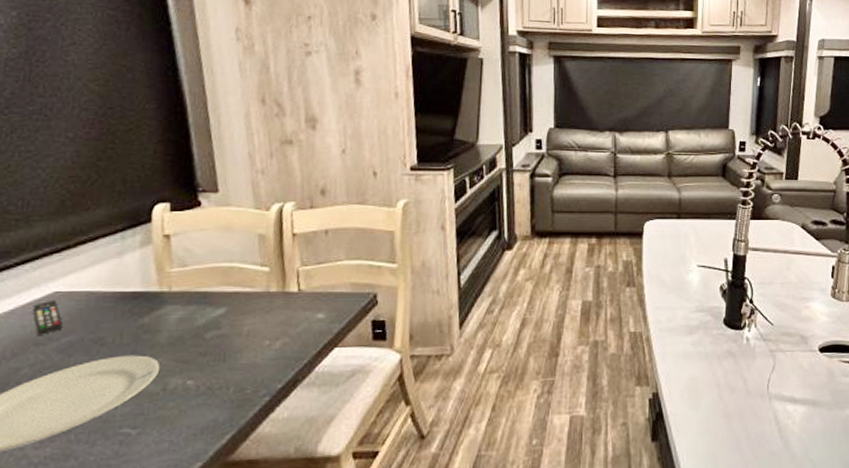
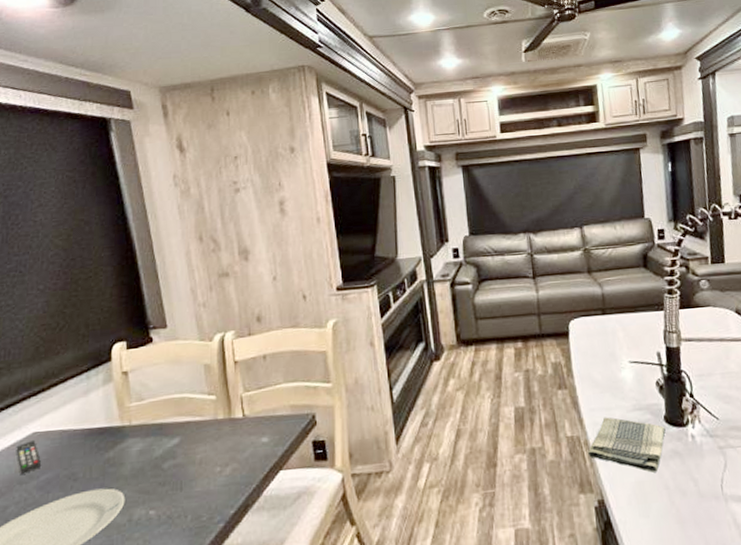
dish towel: none [647,316,723,370] -> present [587,417,666,473]

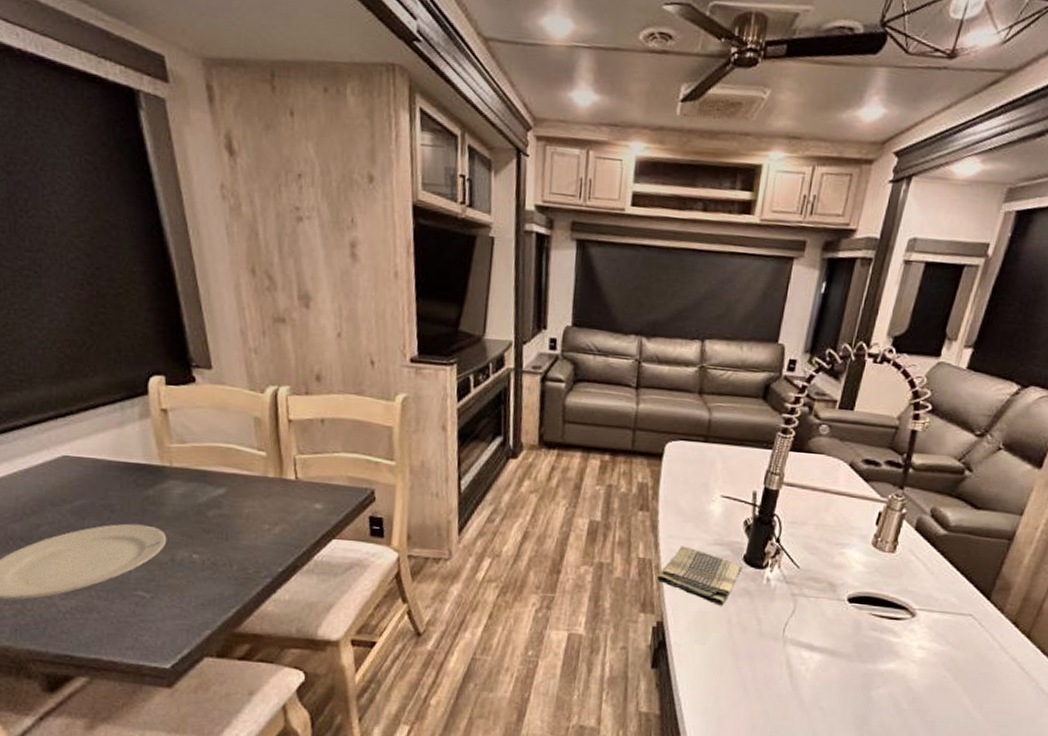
remote control: present [16,439,42,474] -> none [45,463,75,496]

